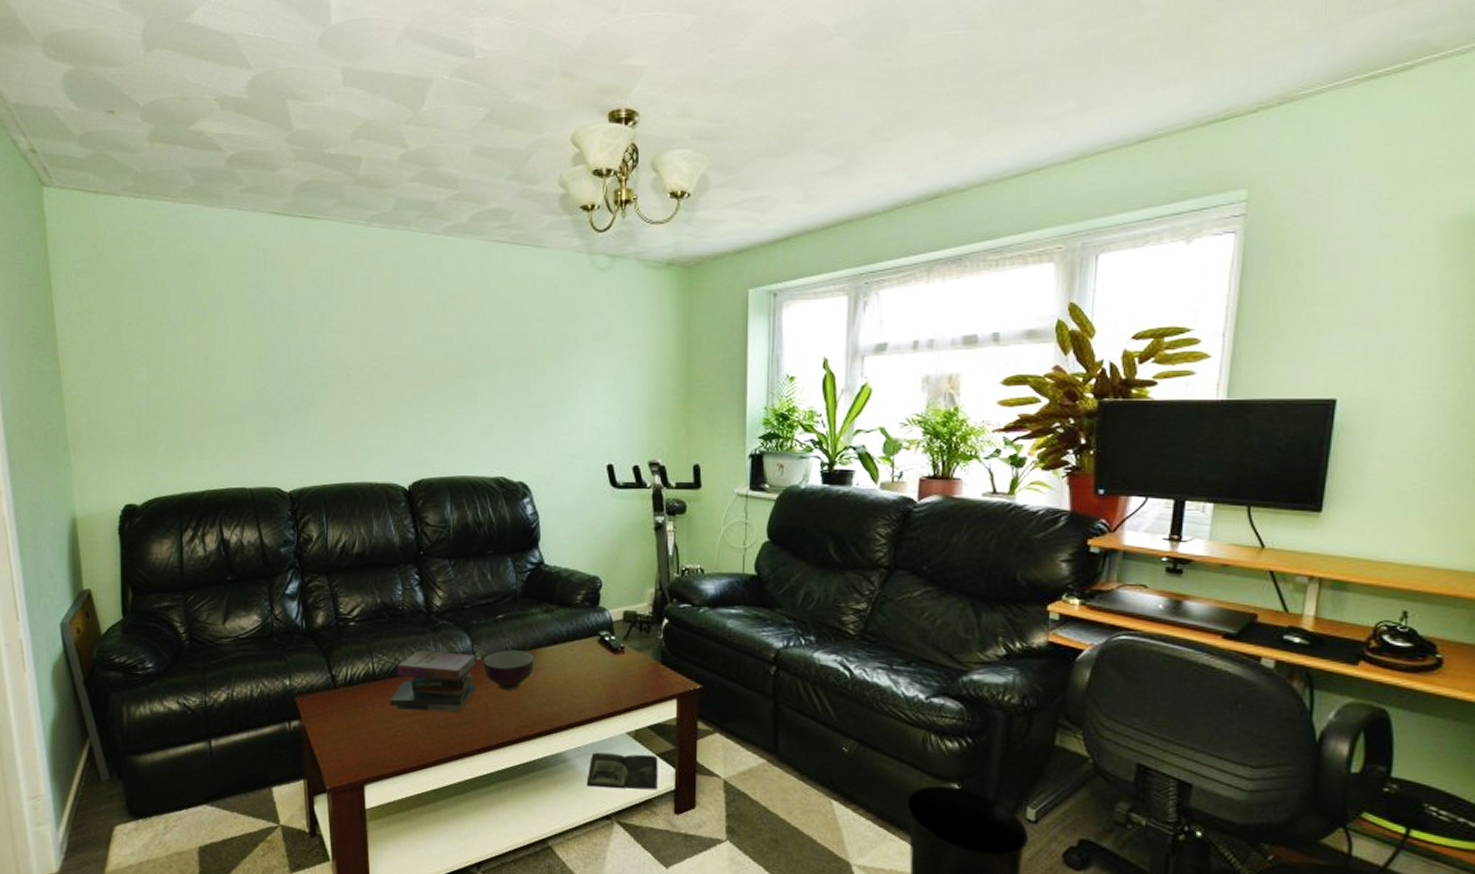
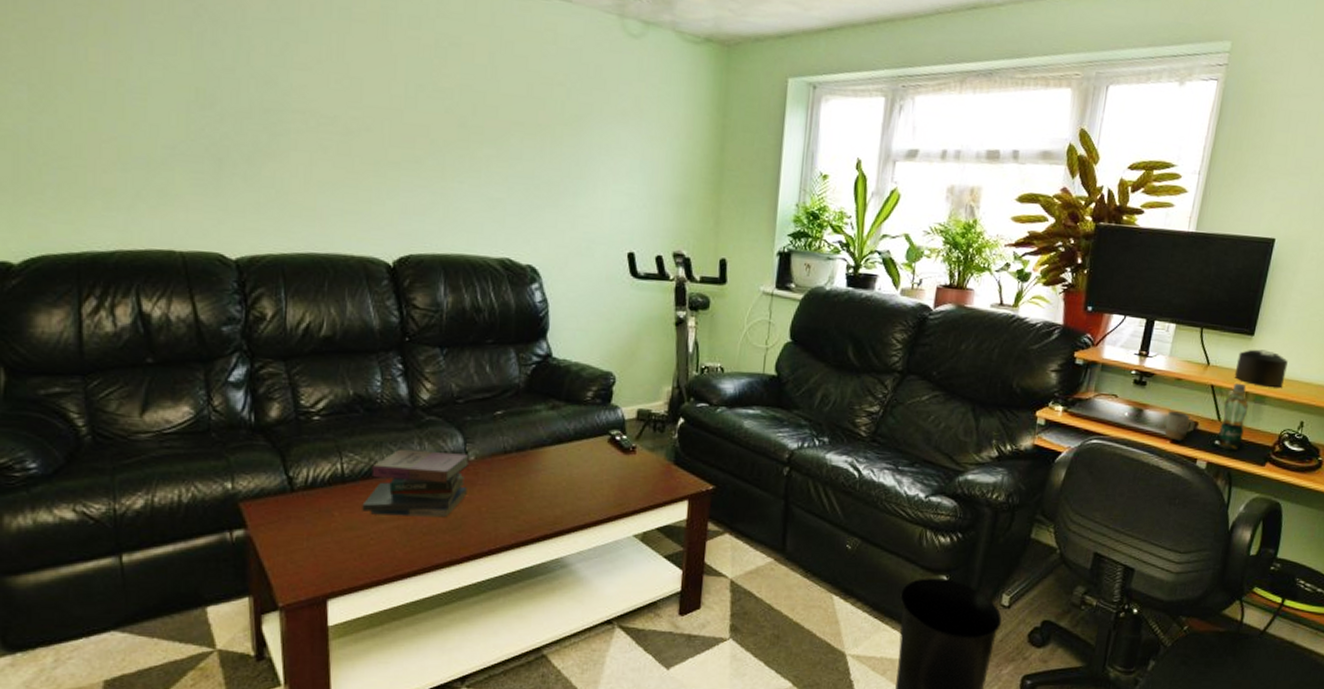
bowl: present [483,649,534,690] -> none [476,449,536,493]
magazine: present [586,752,658,791] -> none [587,556,665,593]
mug: none [1213,602,1254,635] -> present [1164,411,1196,440]
bottle: none [1287,567,1325,648] -> present [1217,382,1249,451]
speaker: none [1300,527,1374,571] -> present [1234,349,1288,387]

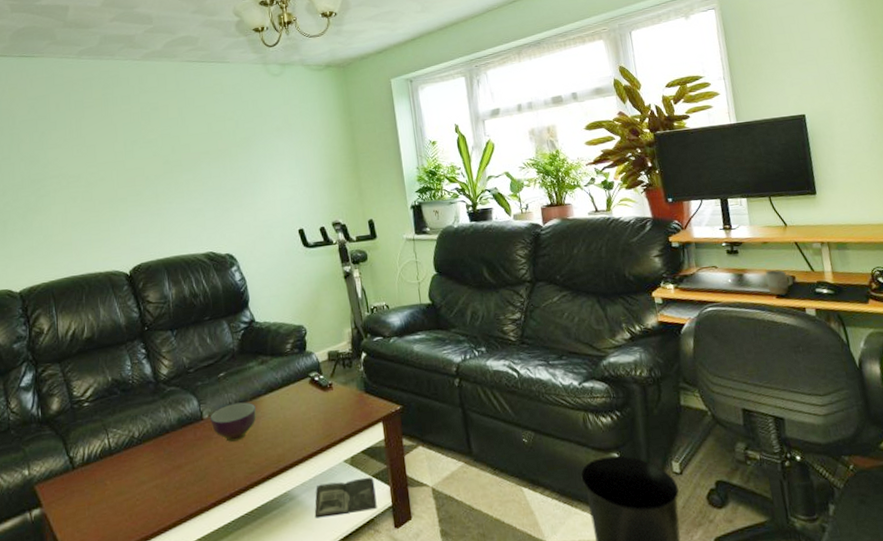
books: present [362,449,469,518] -> none [127,414,206,479]
bowl: none [476,449,536,493] -> present [210,402,257,442]
magazine: none [587,556,665,593] -> present [314,477,377,518]
bottle: present [1217,382,1249,451] -> none [811,235,841,296]
speaker: present [1234,349,1288,387] -> none [809,204,858,235]

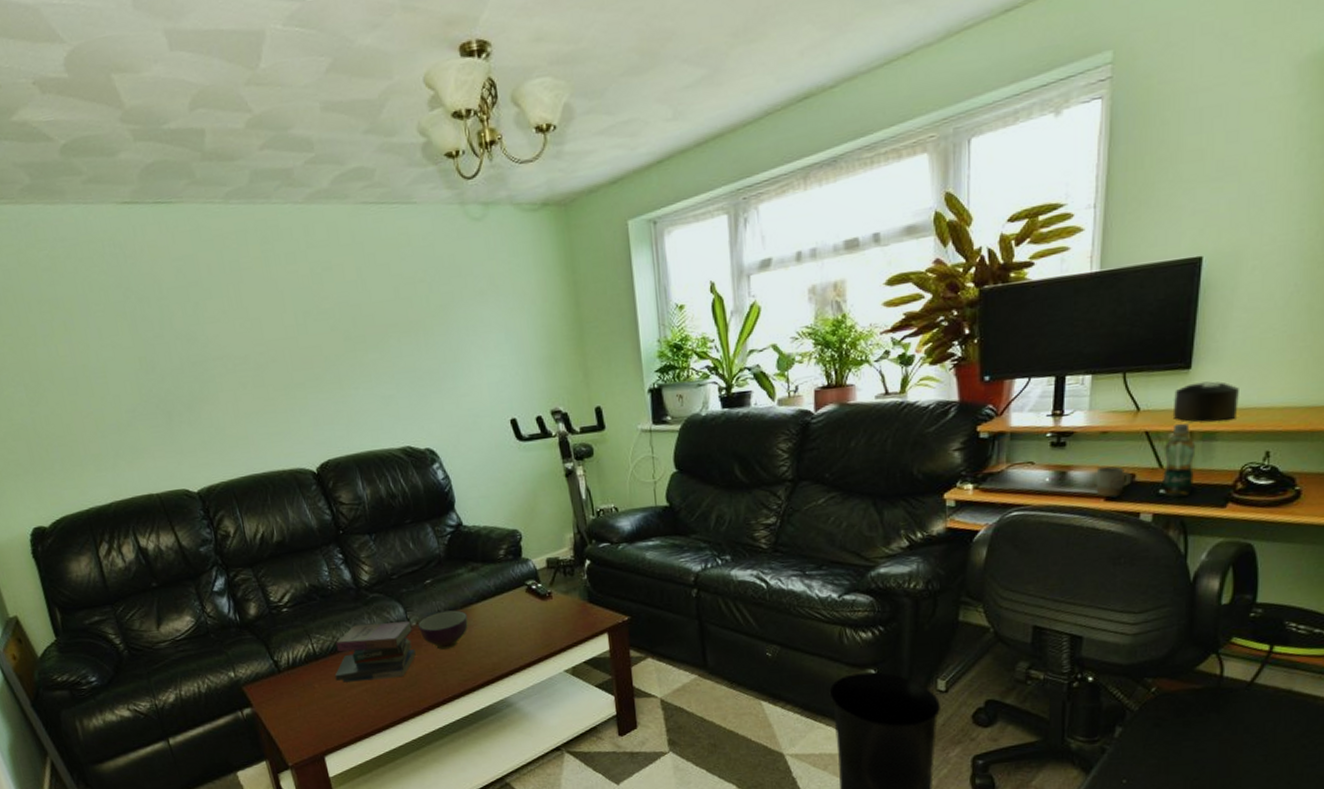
books: none [127,414,206,479] -> present [334,621,416,683]
magazine: present [314,477,377,518] -> none [533,687,600,725]
speaker: none [809,204,858,235] -> present [1172,381,1239,422]
bottle: none [811,235,841,296] -> present [1163,423,1196,498]

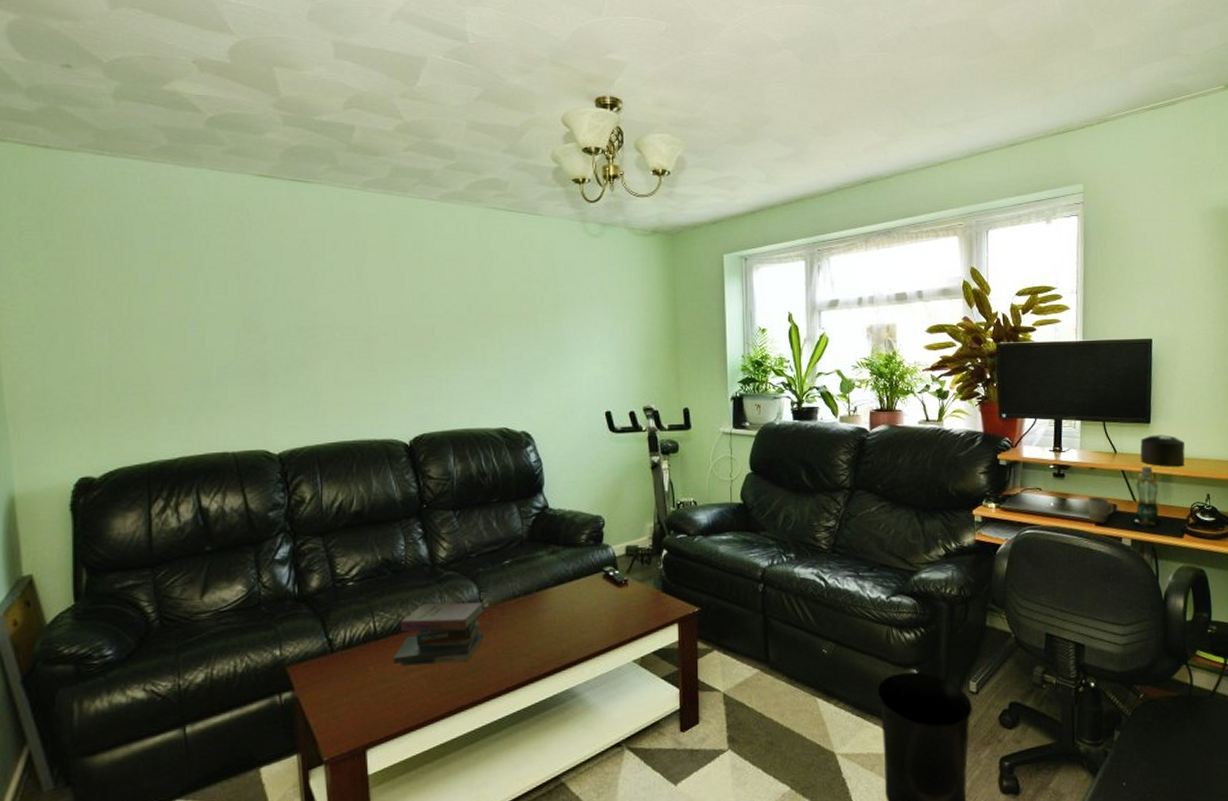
bowl: present [418,610,469,650] -> none [490,593,542,634]

